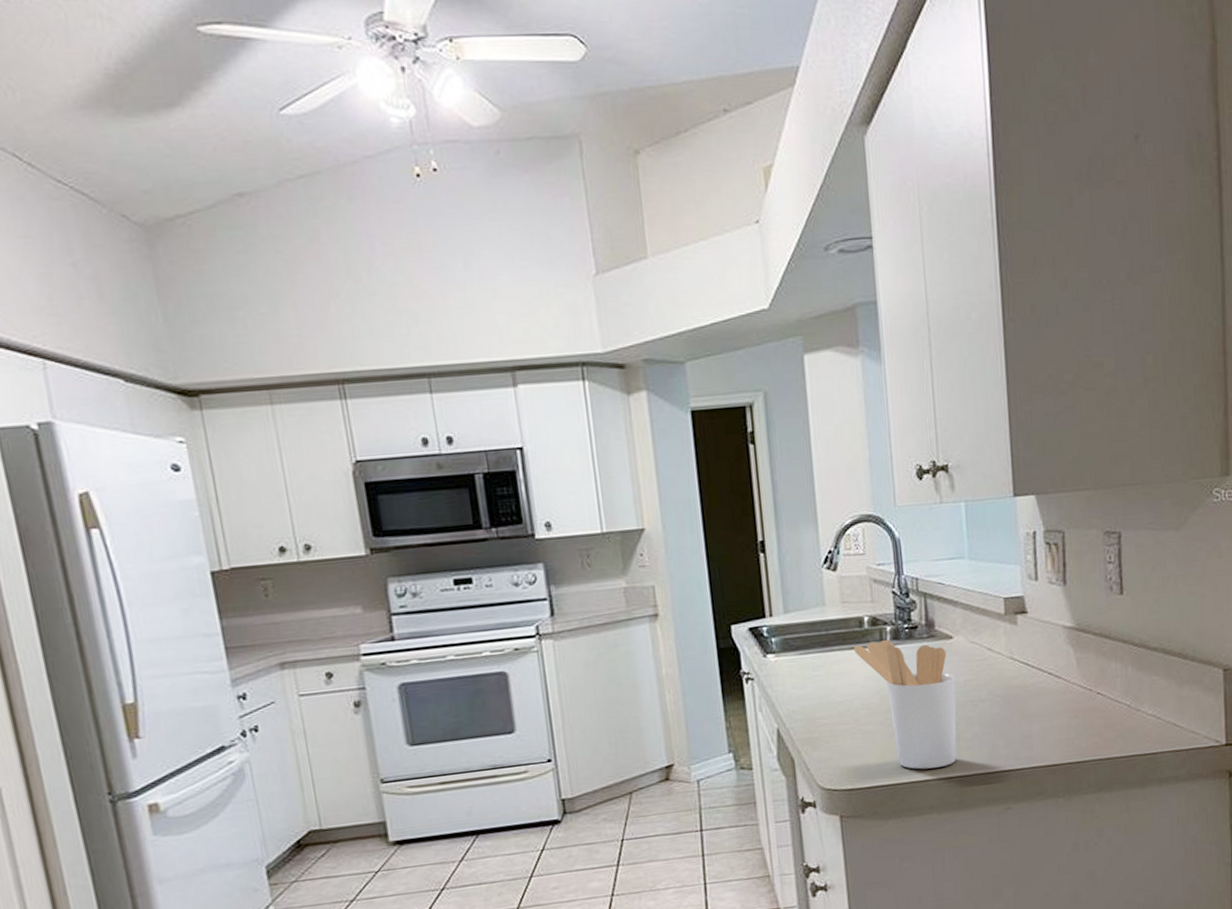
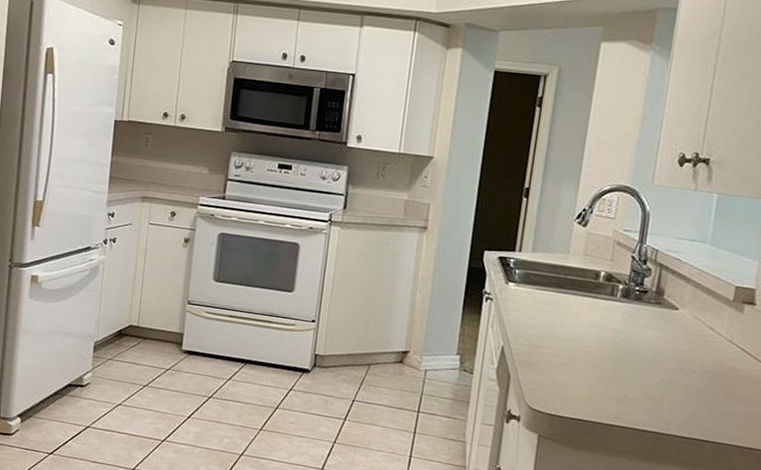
utensil holder: present [853,639,957,770] -> none [585,294,673,420]

